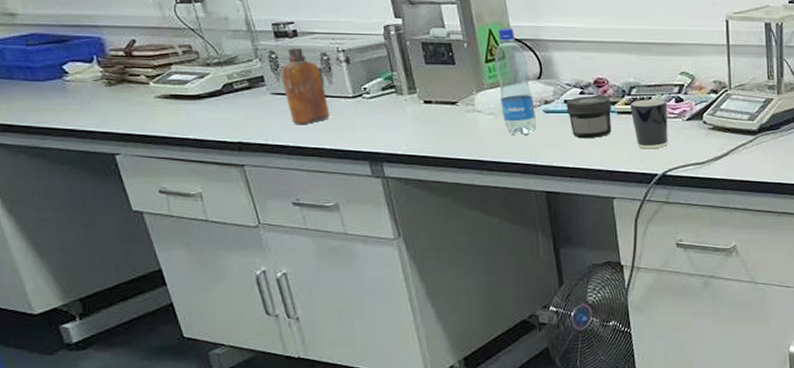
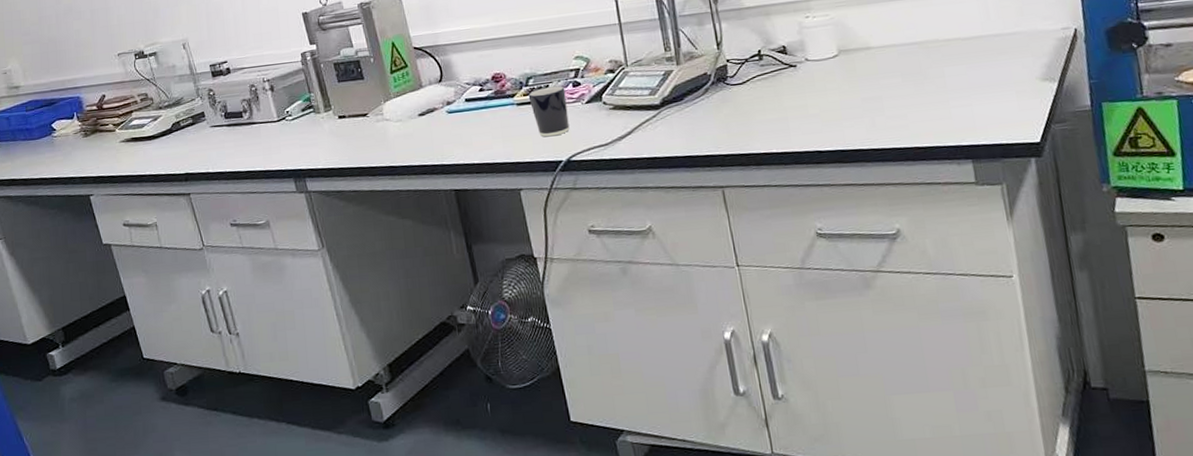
flask: present [280,47,330,125] -> none [217,82,259,152]
bottle: present [494,28,537,136] -> none [398,38,441,139]
jar: present [566,96,612,139] -> none [467,90,513,134]

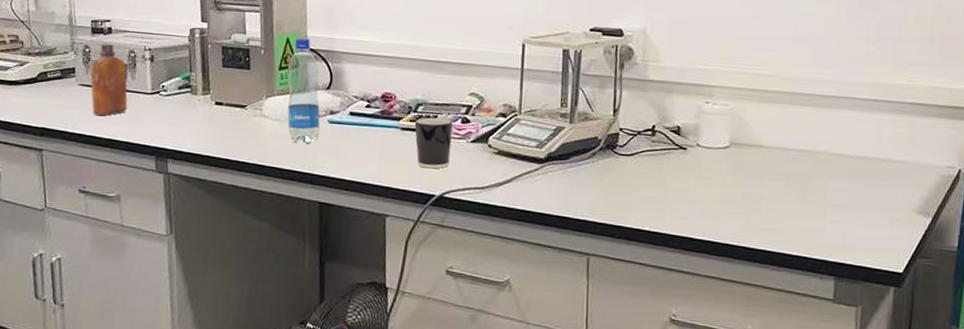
flask: none [217,82,259,152] -> present [90,43,128,116]
bottle: none [398,38,441,139] -> present [287,38,320,144]

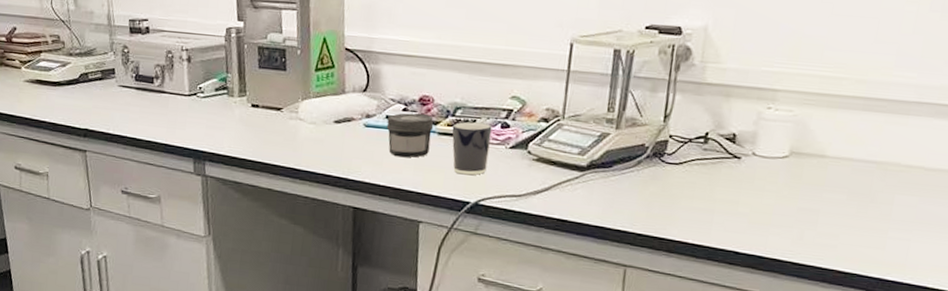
flask: present [90,43,128,116] -> none [129,43,166,118]
bottle: present [287,38,320,144] -> none [323,37,356,149]
jar: none [350,109,397,153] -> present [386,113,434,158]

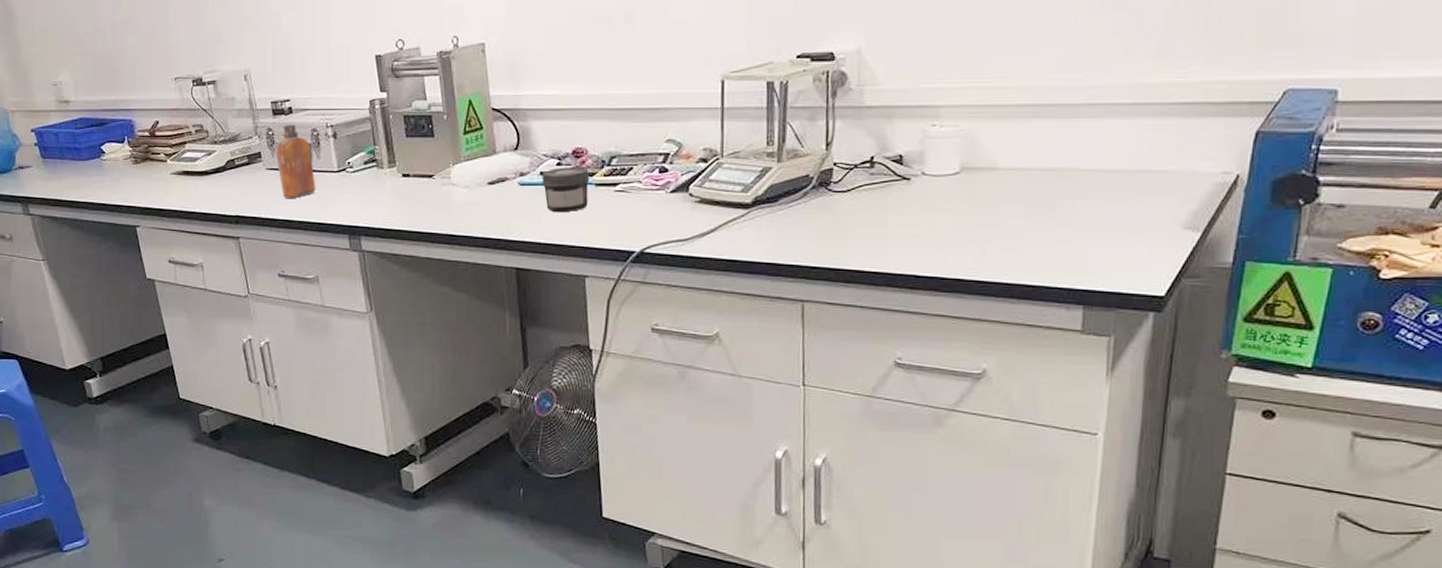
flask: none [129,43,166,118] -> present [275,123,316,199]
mug: present [452,121,493,176] -> none [609,170,650,224]

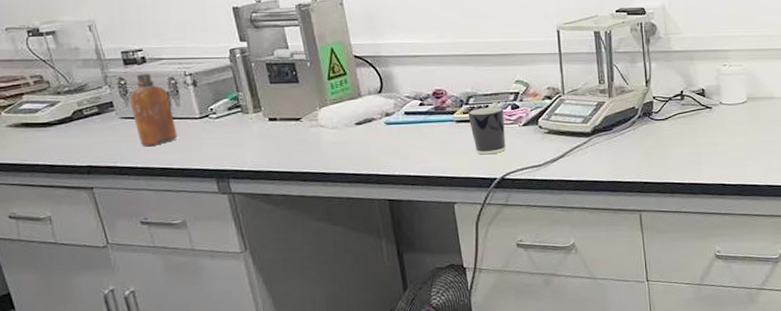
jar: present [542,167,590,213] -> none [406,106,451,148]
mug: none [609,170,650,224] -> present [468,107,506,155]

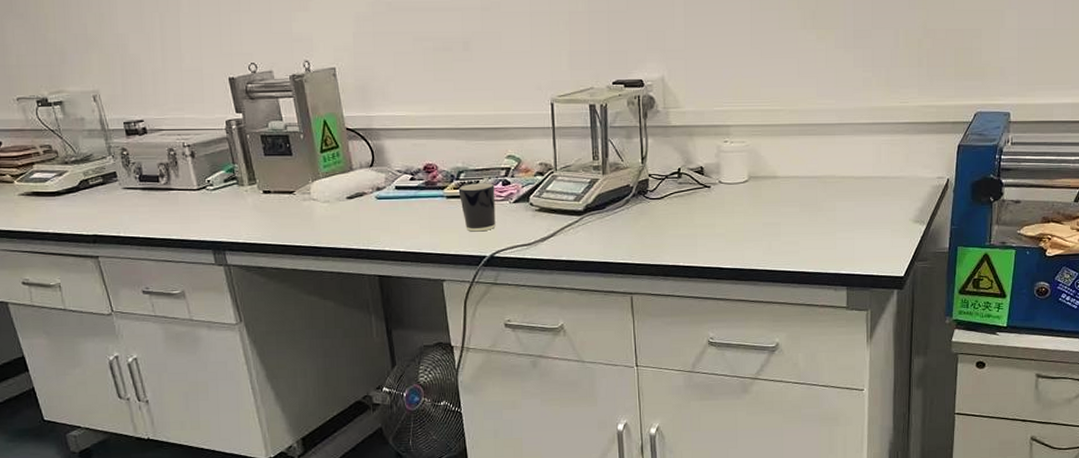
flask: present [129,73,178,147] -> none [131,143,177,217]

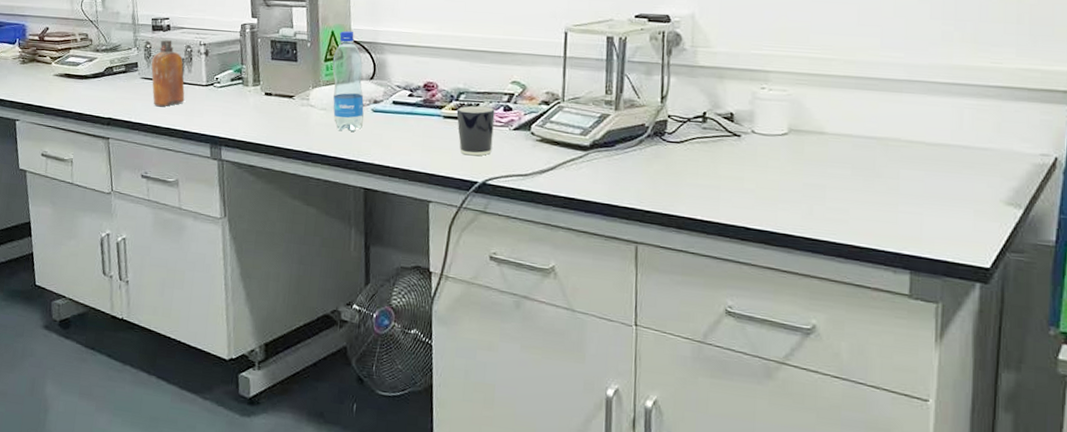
flask: none [131,143,177,217] -> present [151,39,185,107]
bottle: none [329,118,370,222] -> present [332,30,364,133]

